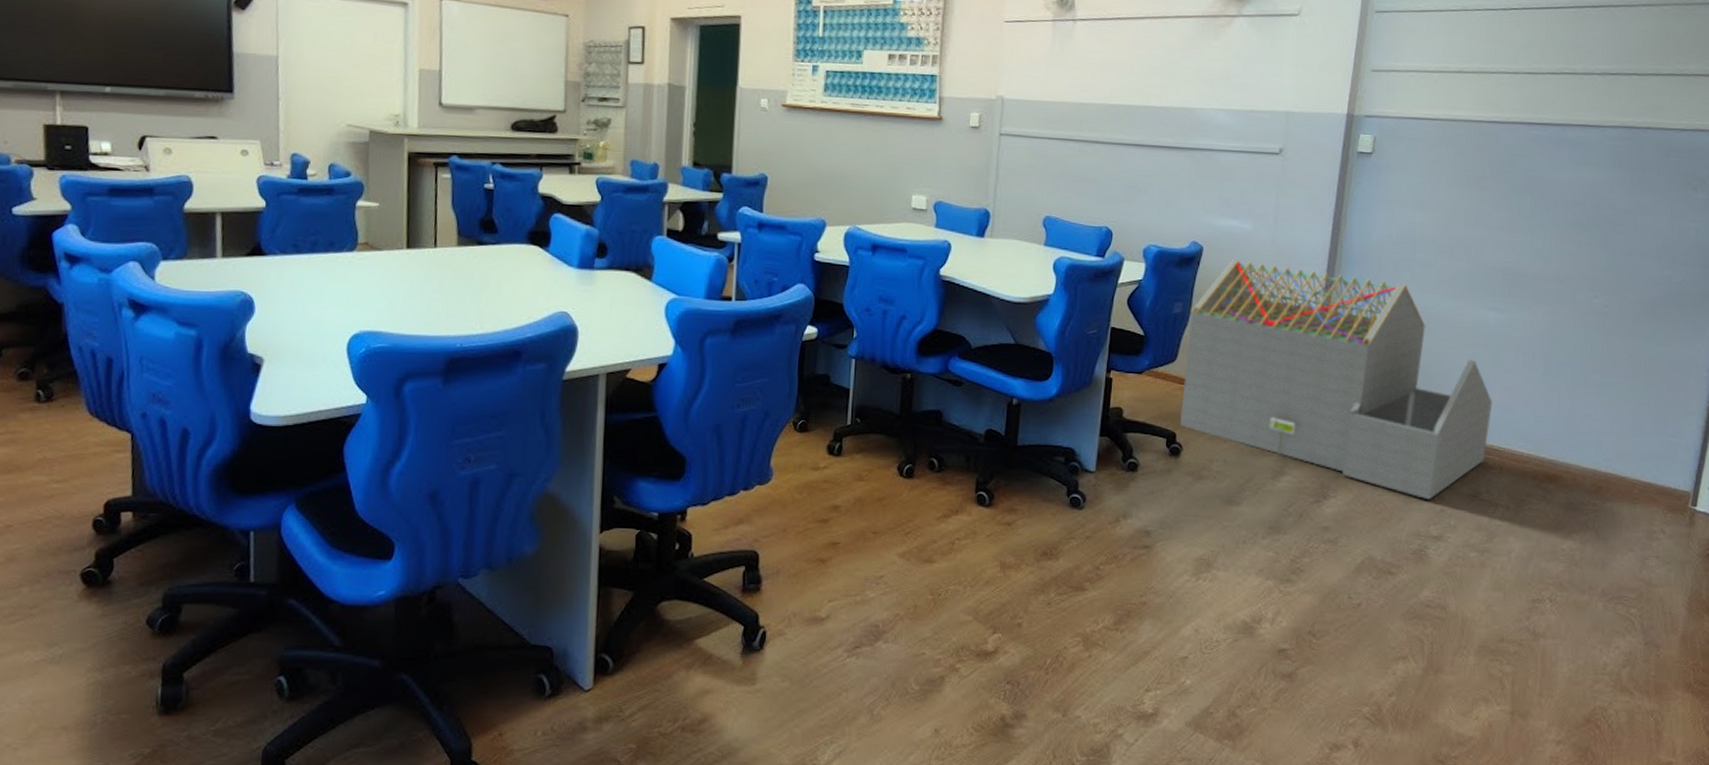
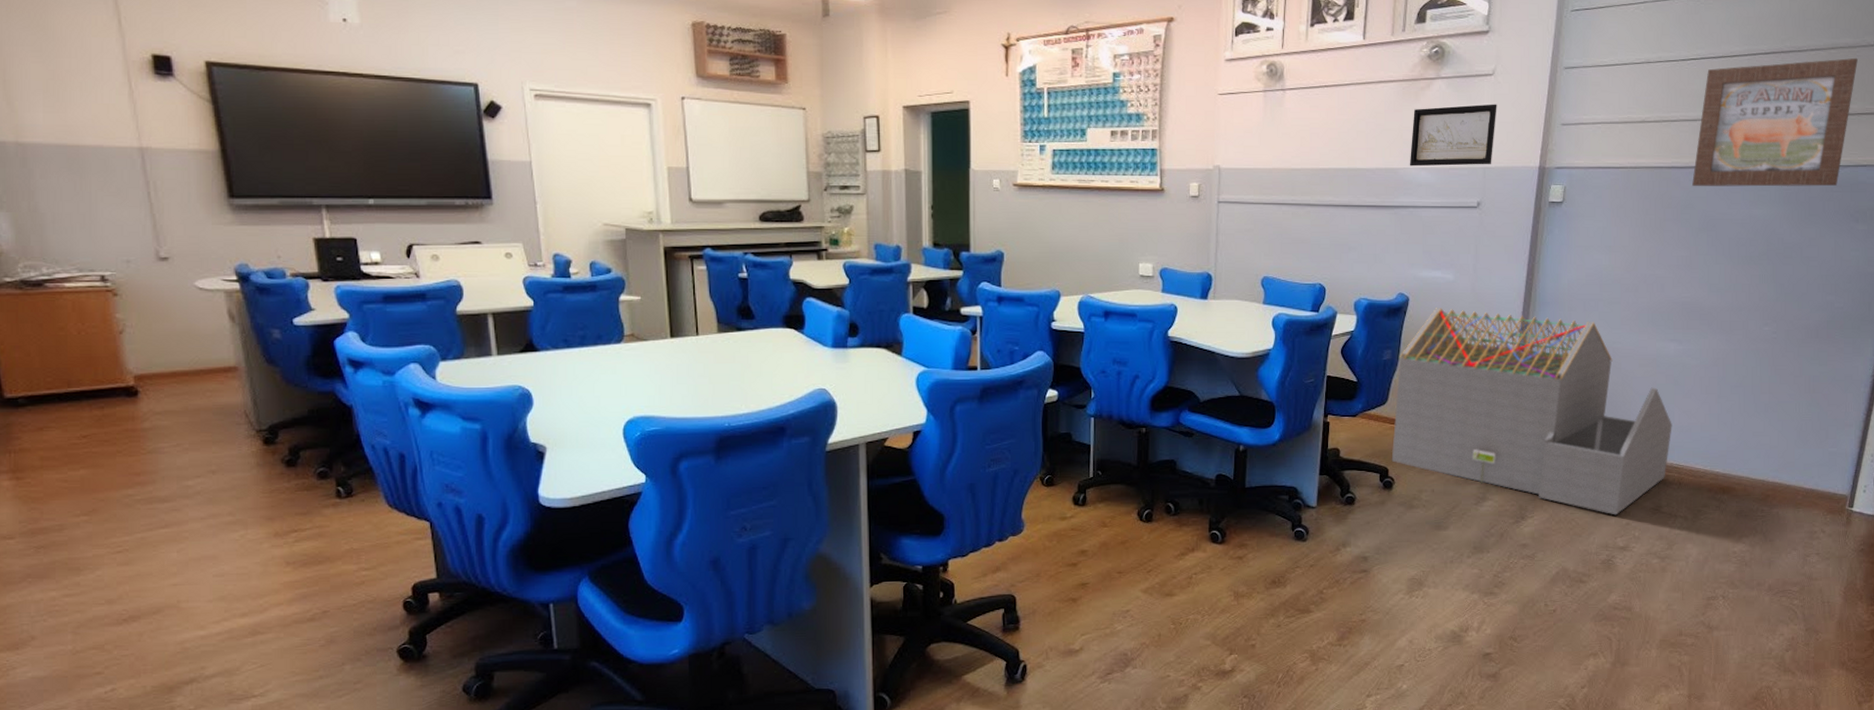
wall art: none [1206,45,1303,110] -> present [1409,104,1497,167]
wall art: none [1514,15,1693,150] -> present [1692,57,1858,187]

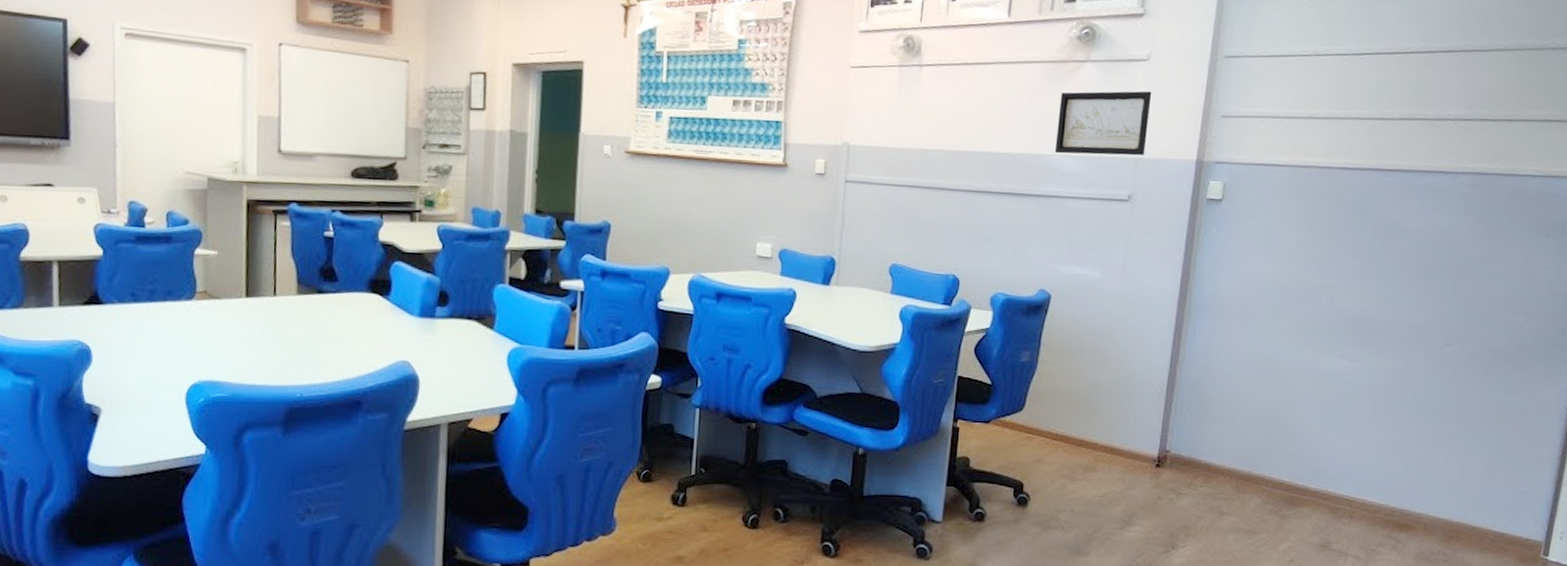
architectural model: present [1391,308,1672,516] -> none [1027,308,1343,550]
wall art: present [1692,57,1858,187] -> none [1365,60,1547,197]

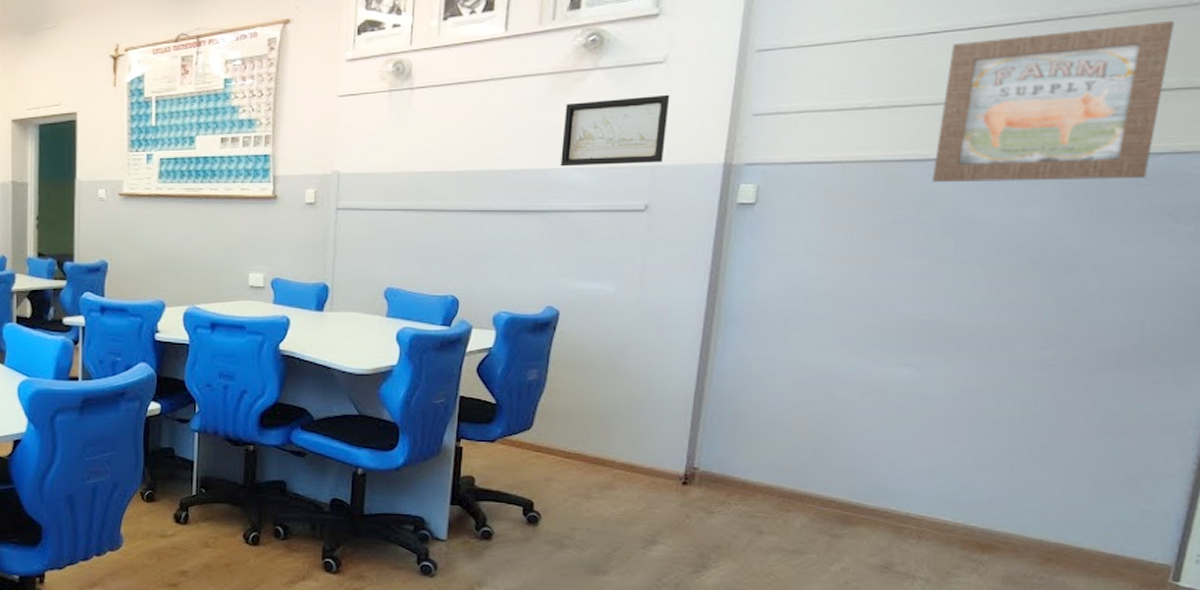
wall art: none [1365,60,1547,197] -> present [932,20,1174,182]

